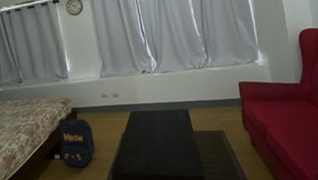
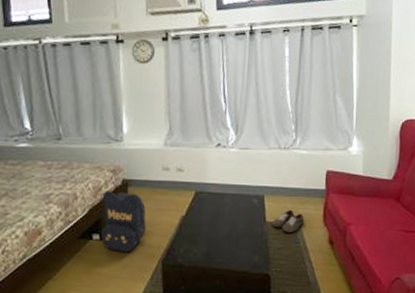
shoe: none [198,119,227,139] -> present [272,209,305,232]

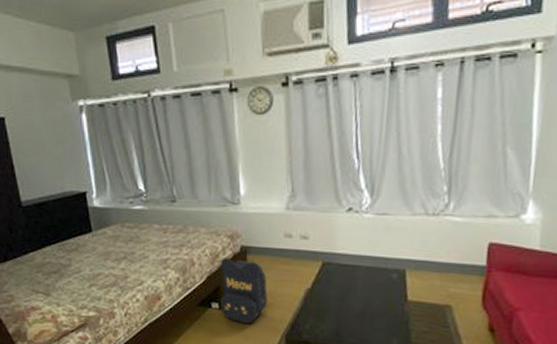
shoe: present [272,209,305,232] -> none [414,287,457,315]

